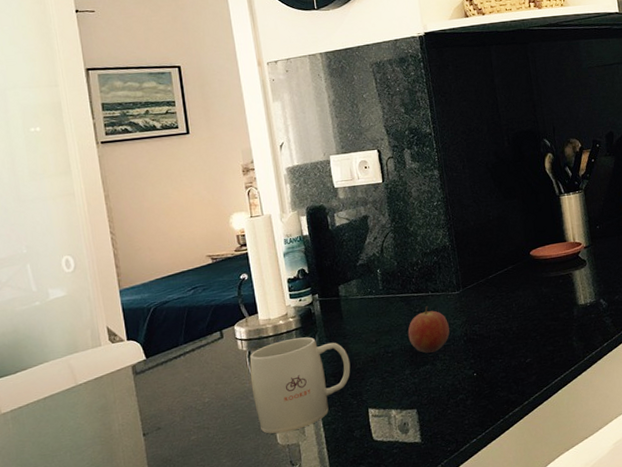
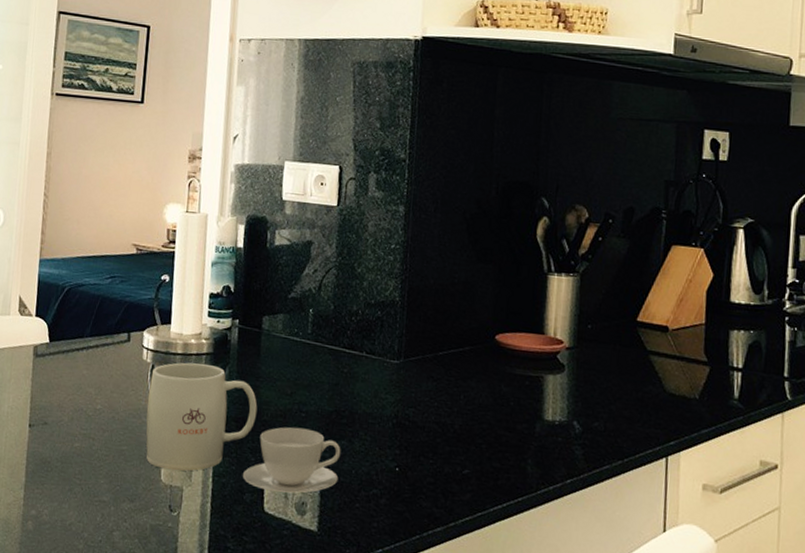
teacup: none [349,364,430,424] -> present [243,427,341,494]
fruit: present [408,306,450,353] -> none [328,368,379,427]

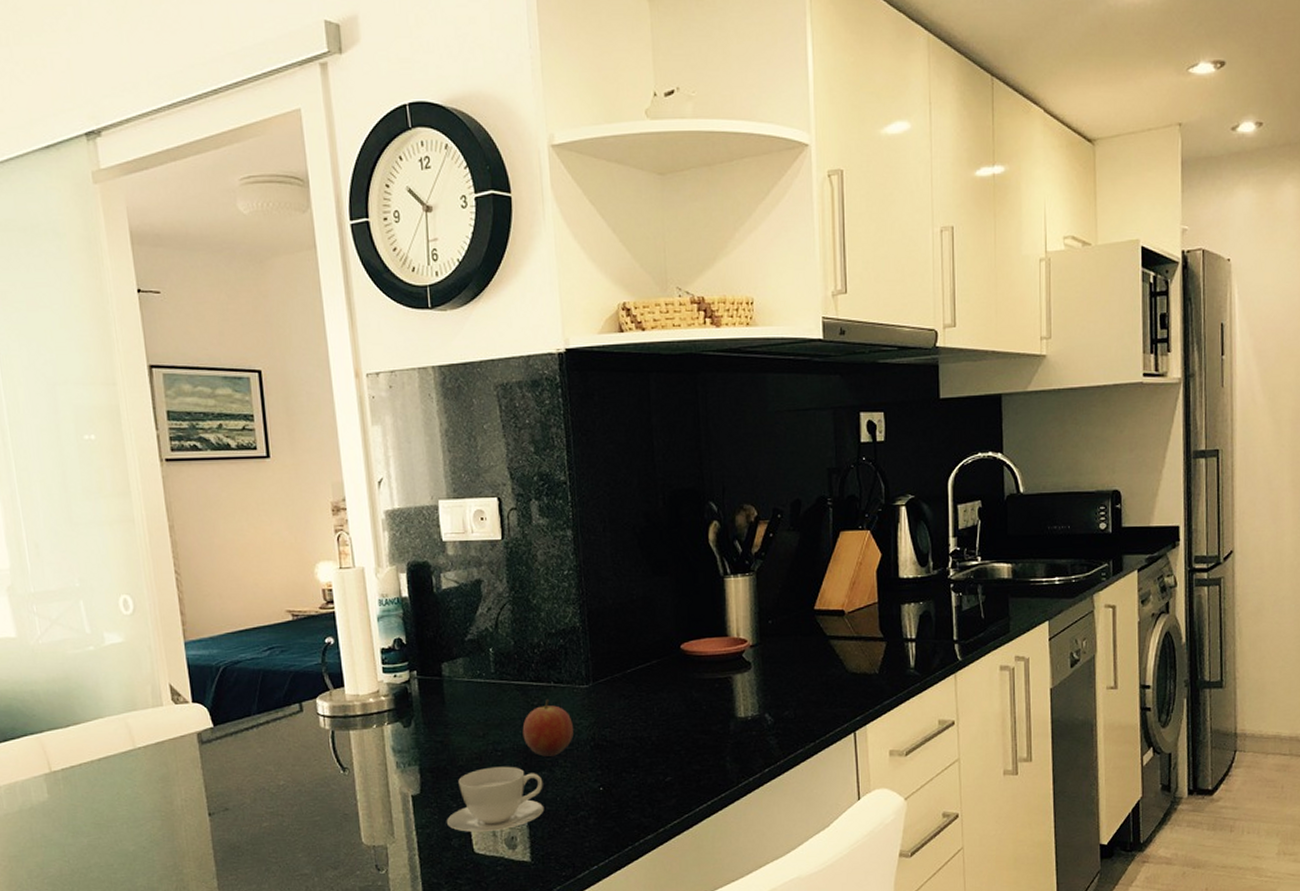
mug: present [146,362,258,472] -> none [332,720,452,832]
fruit: none [328,368,379,427] -> present [522,699,573,757]

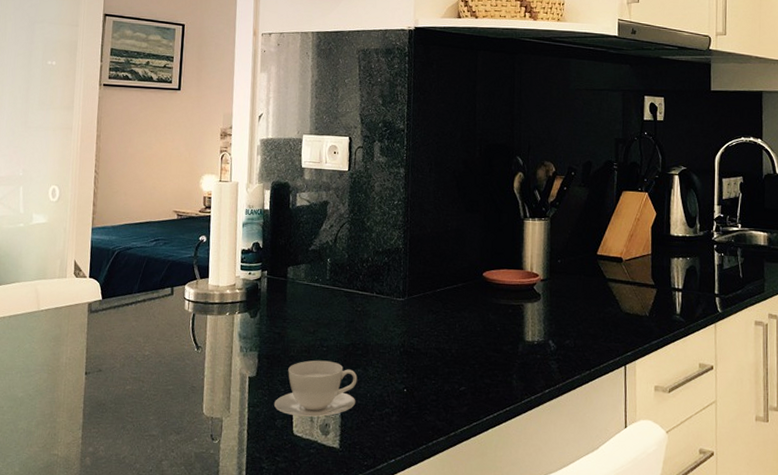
fruit: present [522,699,573,757] -> none [345,307,388,357]

